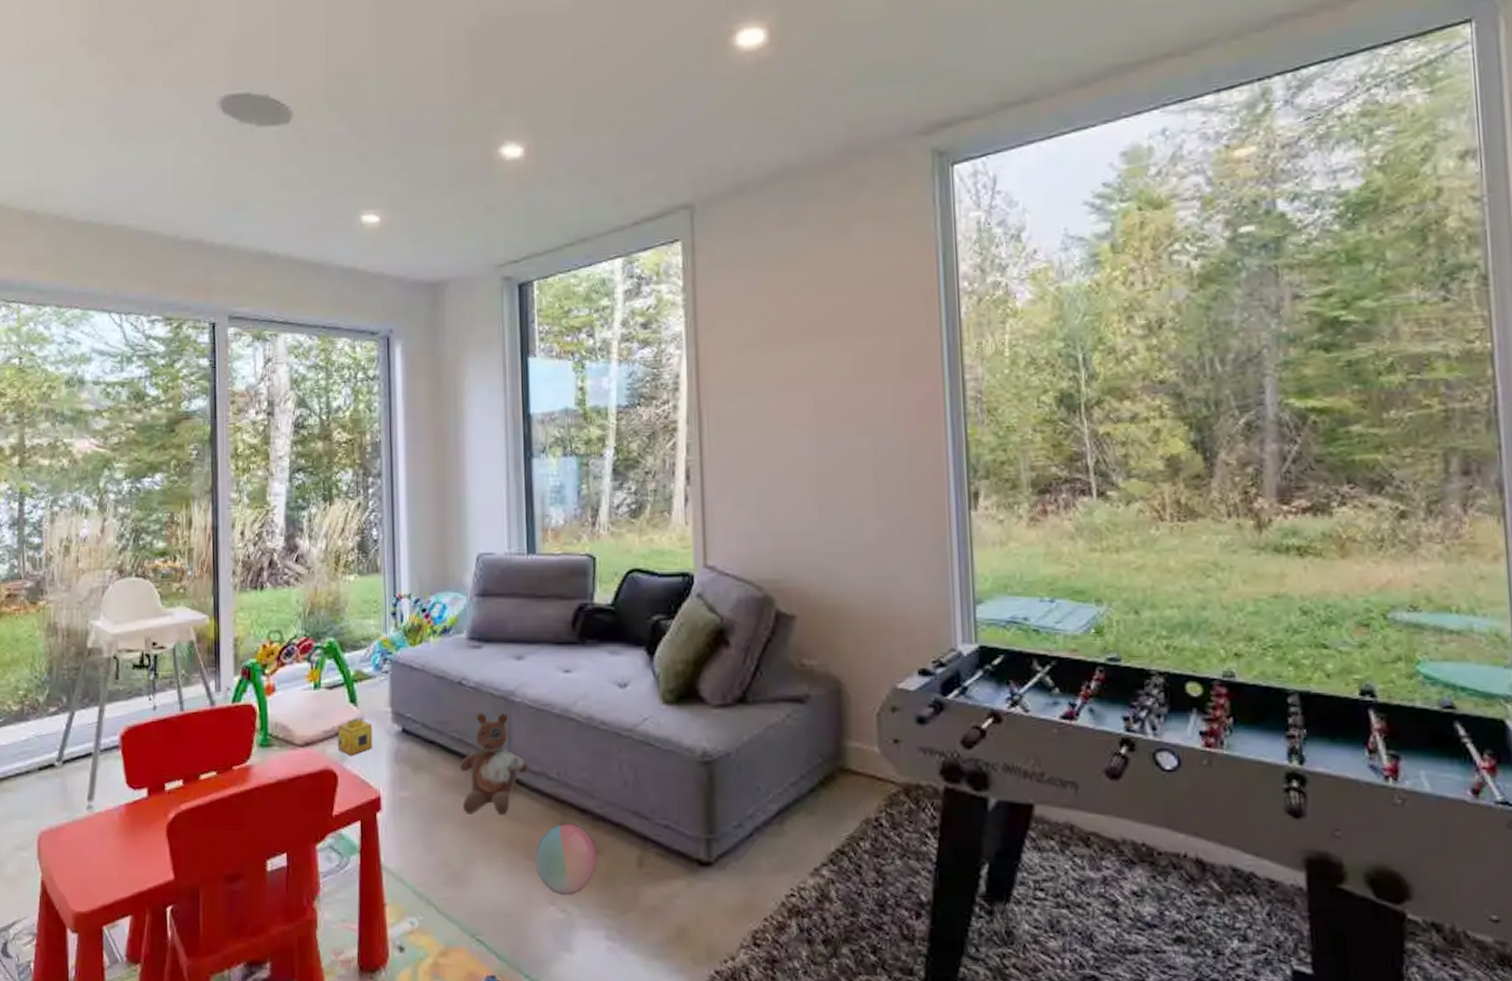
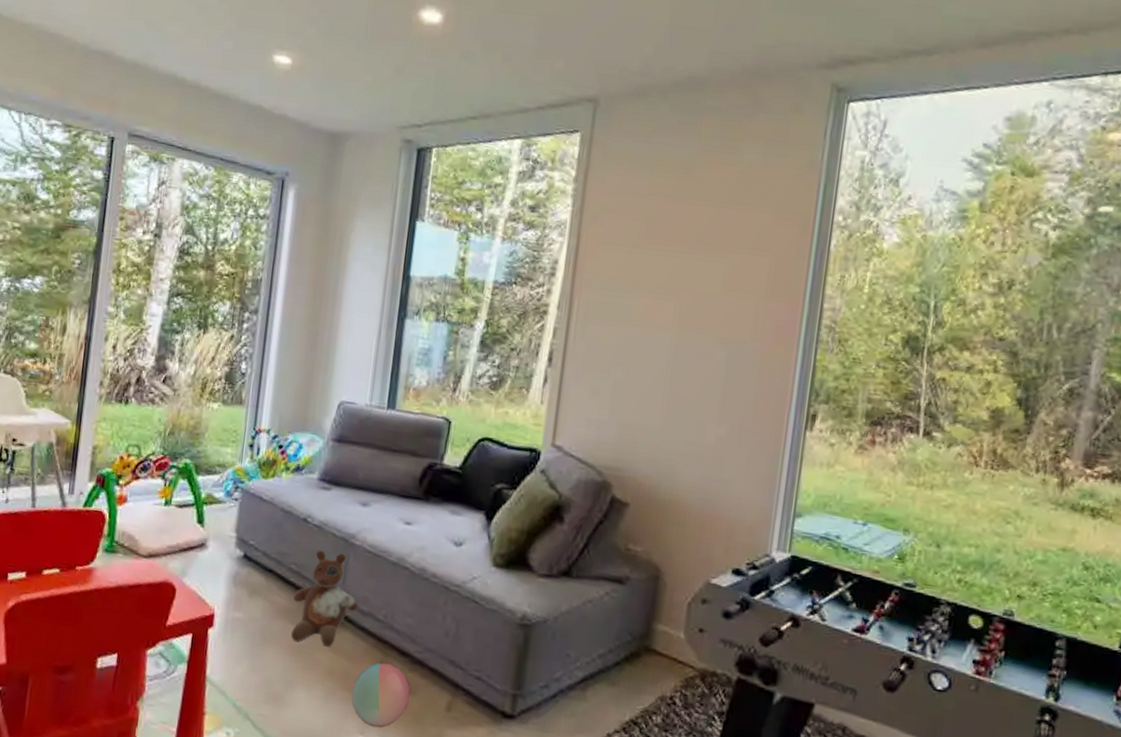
toy block: present [337,717,373,756] -> none [180,537,216,573]

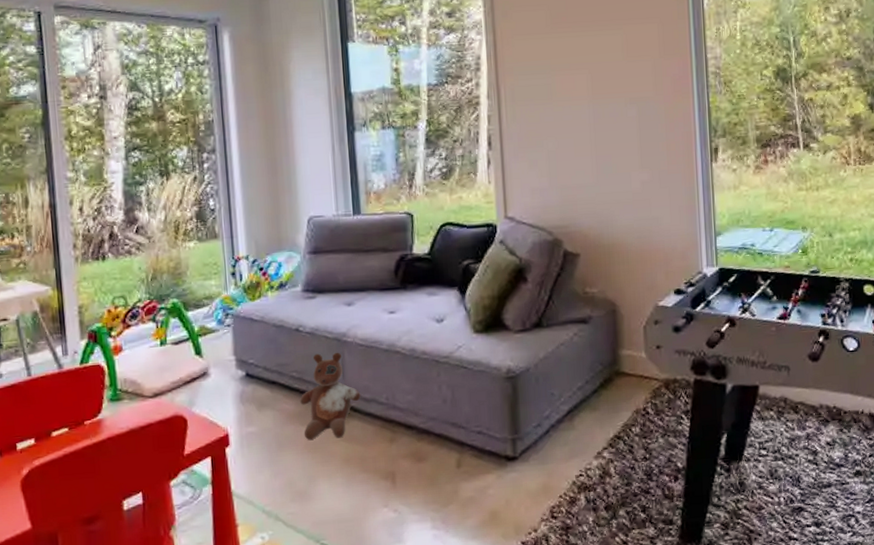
ball: present [351,662,411,728] -> none [369,439,423,498]

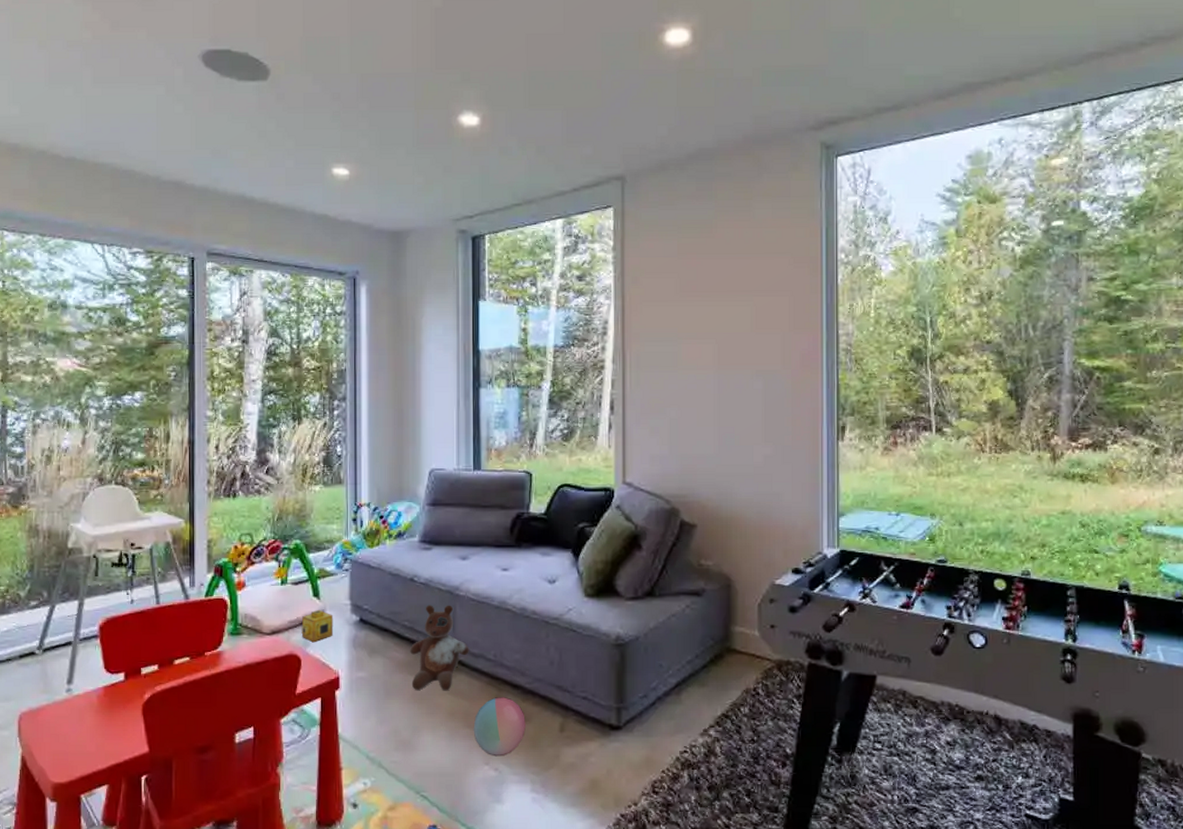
toy block: none [185,367,220,402] -> present [301,609,334,643]
ball: none [369,439,423,498] -> present [473,697,527,757]

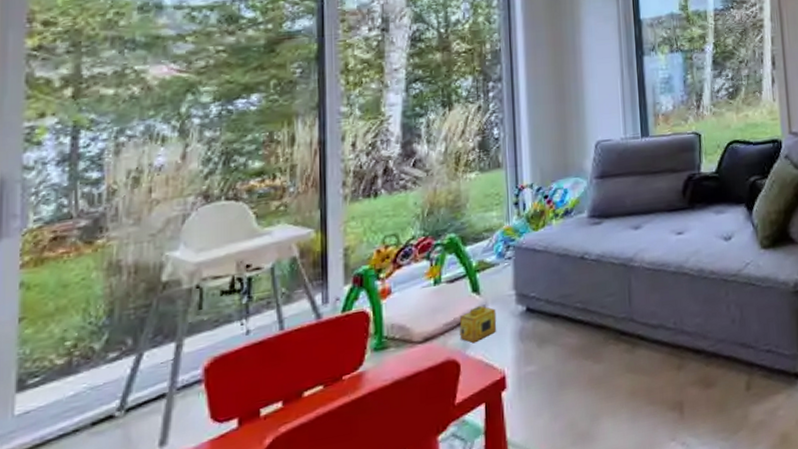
stuffed bear: present [410,605,469,691] -> none [584,278,648,375]
ball: present [473,697,527,757] -> none [656,364,712,430]

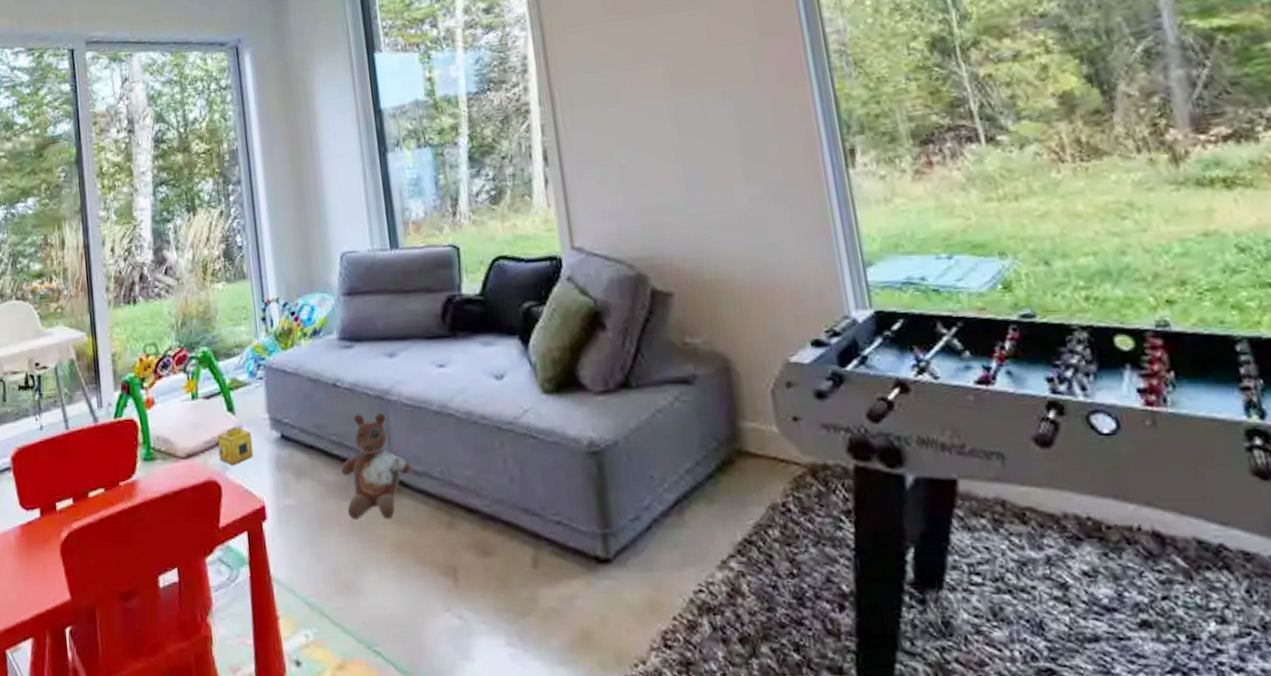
stuffed bear: none [584,278,648,375] -> present [341,413,411,519]

